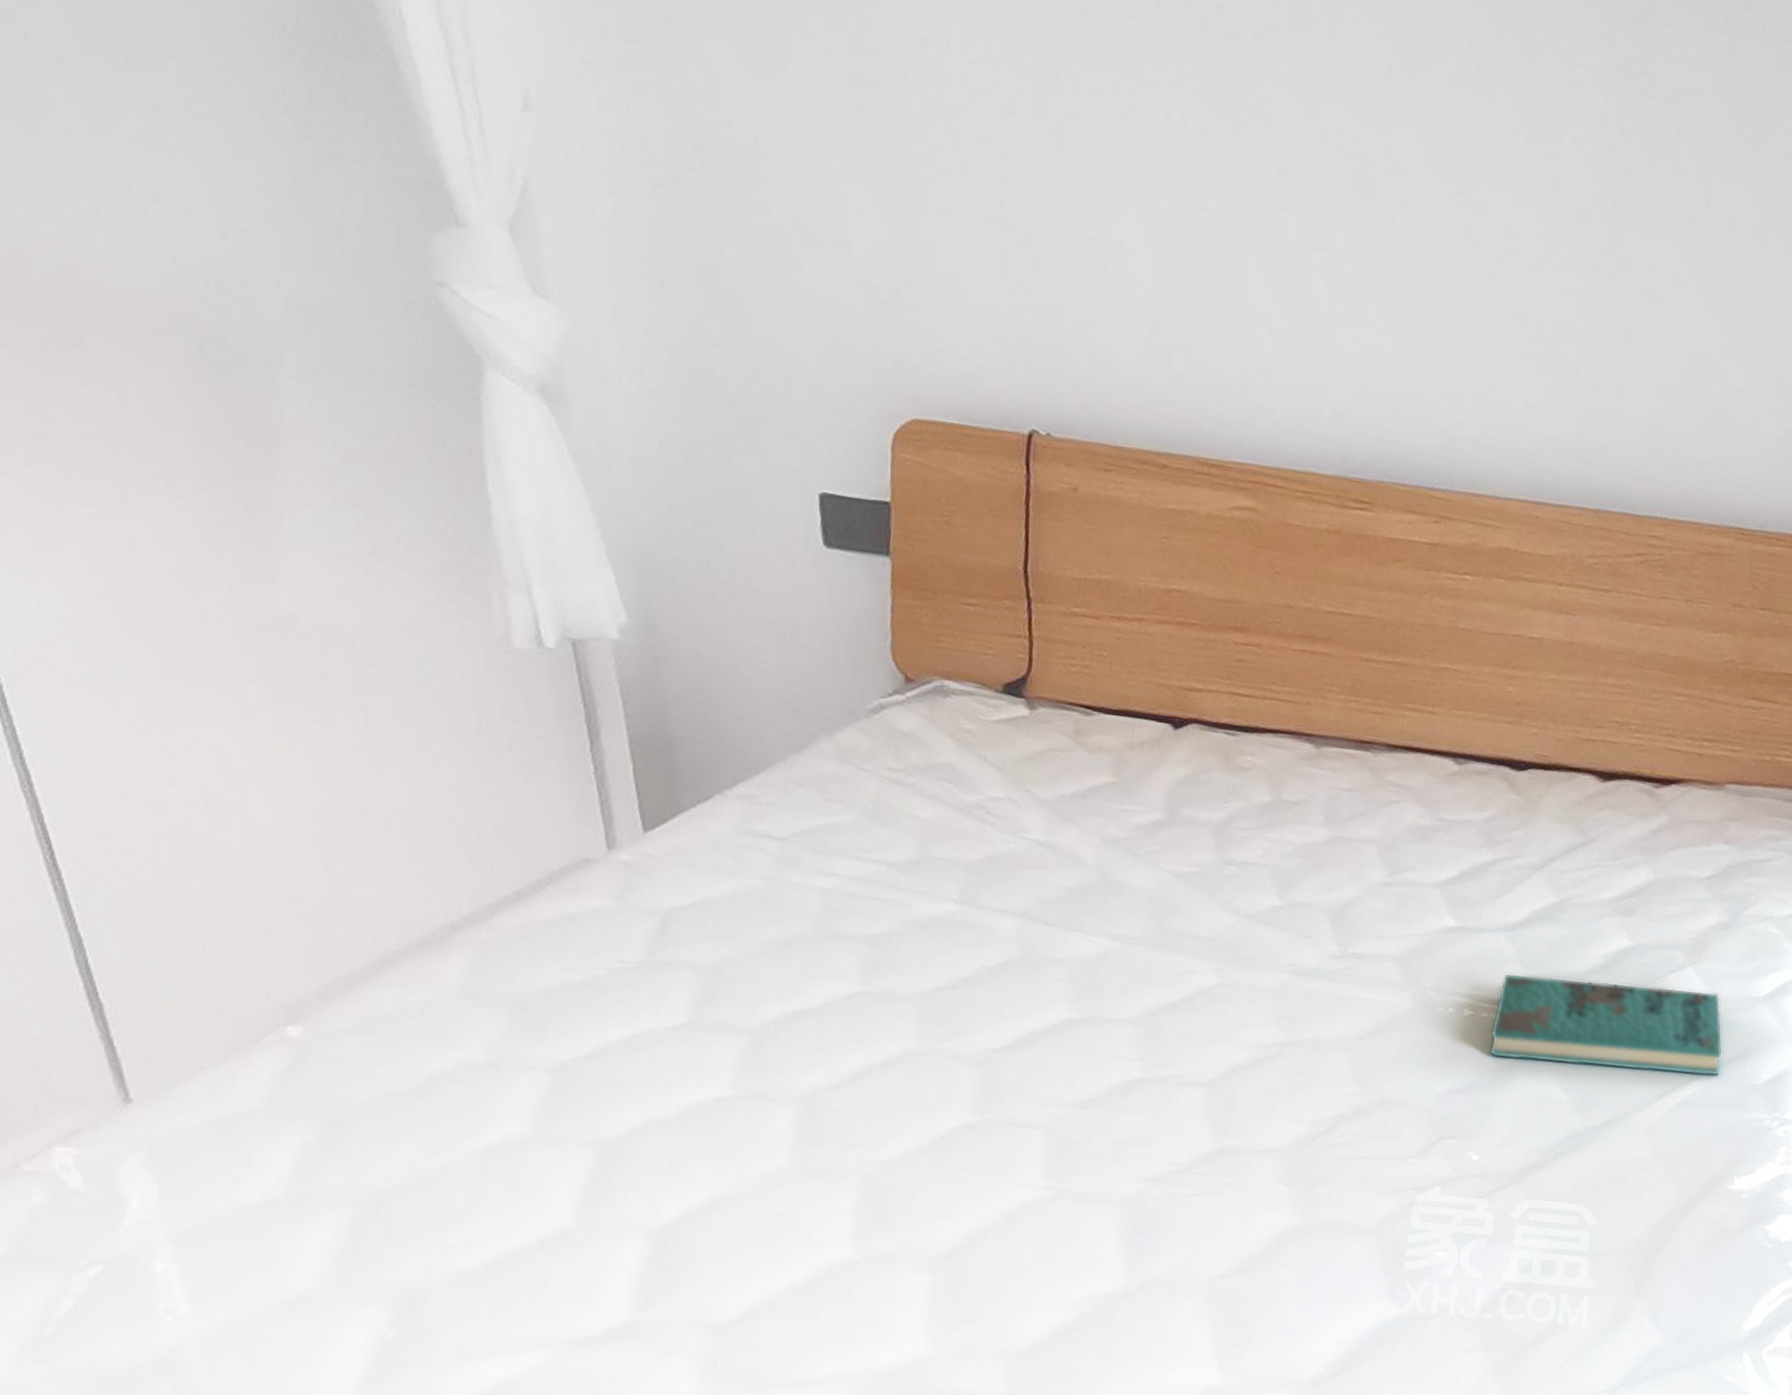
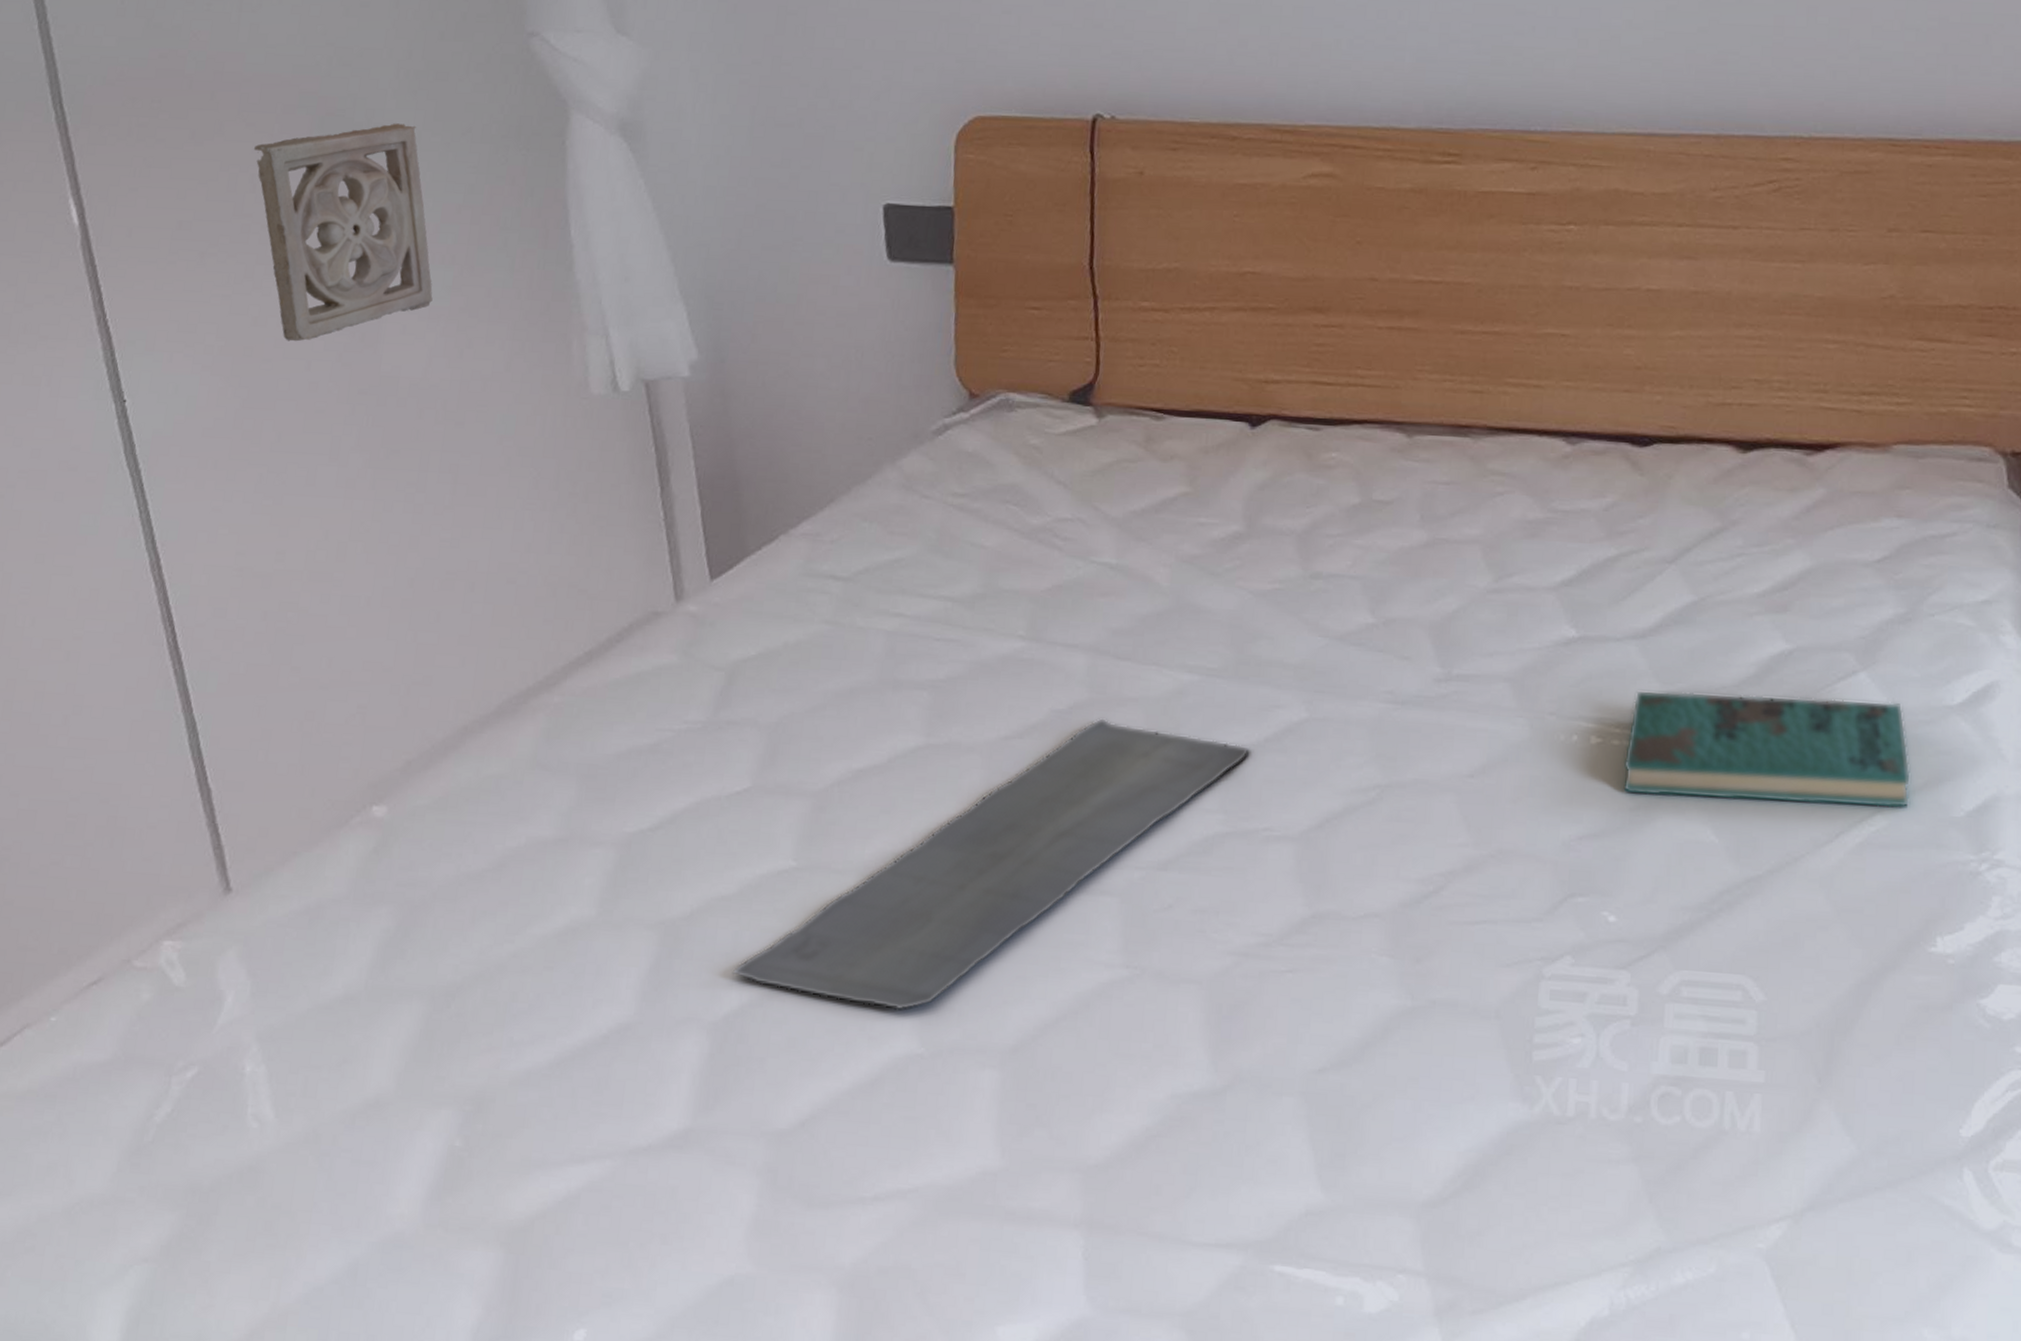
wall ornament: none [120,357,336,570] -> present [253,123,433,342]
bath mat: none [670,975,1166,1223] -> present [732,718,1250,1011]

